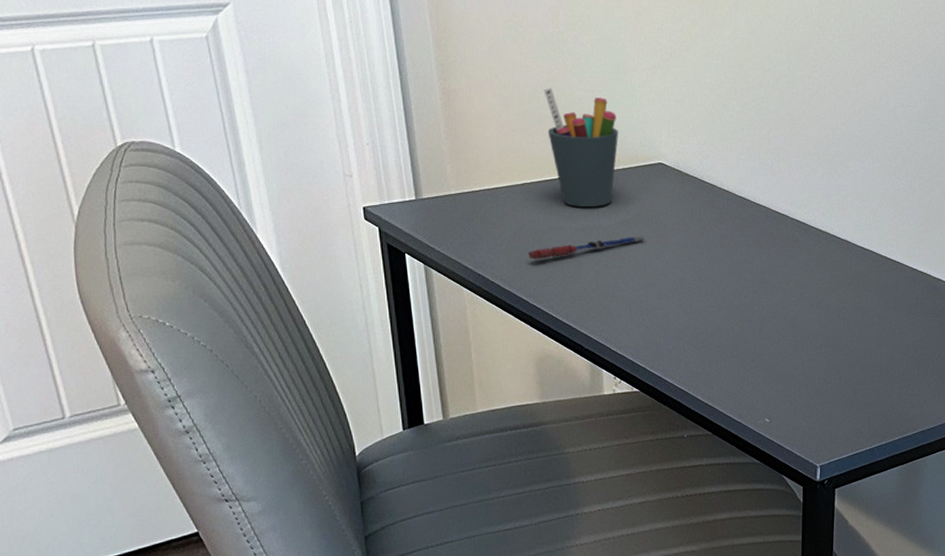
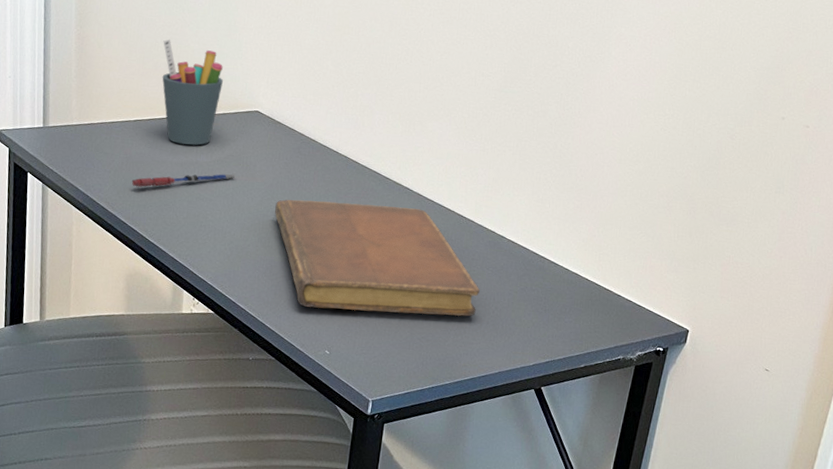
notebook: none [693,257,921,374] -> present [275,199,480,317]

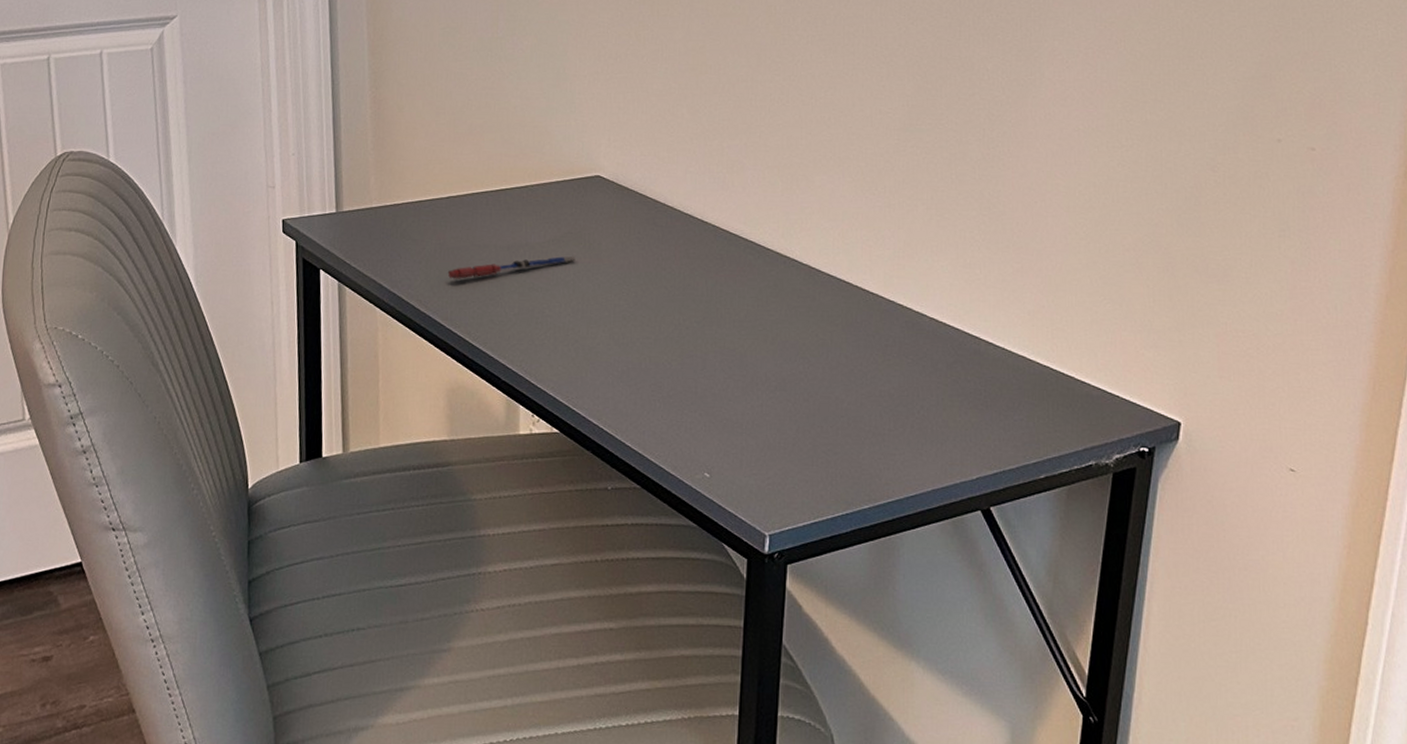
pen holder: present [162,39,224,145] -> none [477,95,555,224]
notebook: present [275,199,480,317] -> none [628,282,898,420]

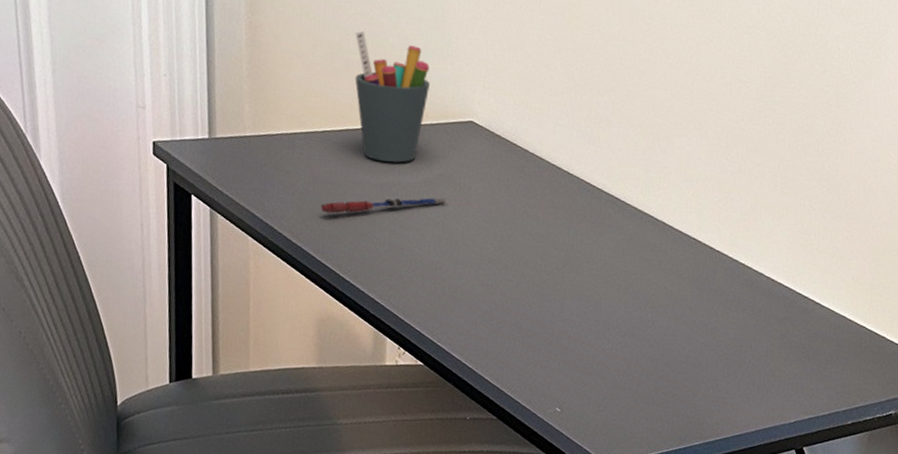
pen holder: none [477,95,555,224] -> present [355,30,431,163]

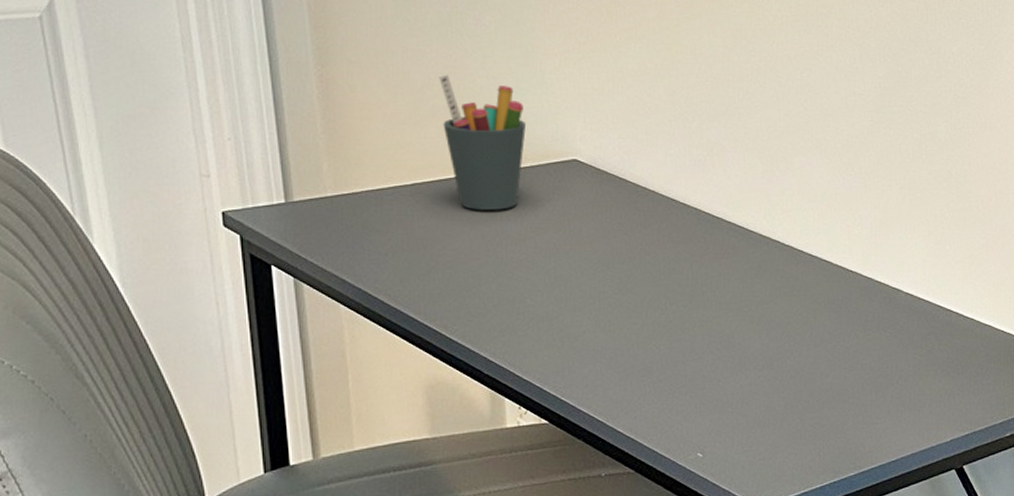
pen: present [320,197,447,214] -> none [417,243,557,271]

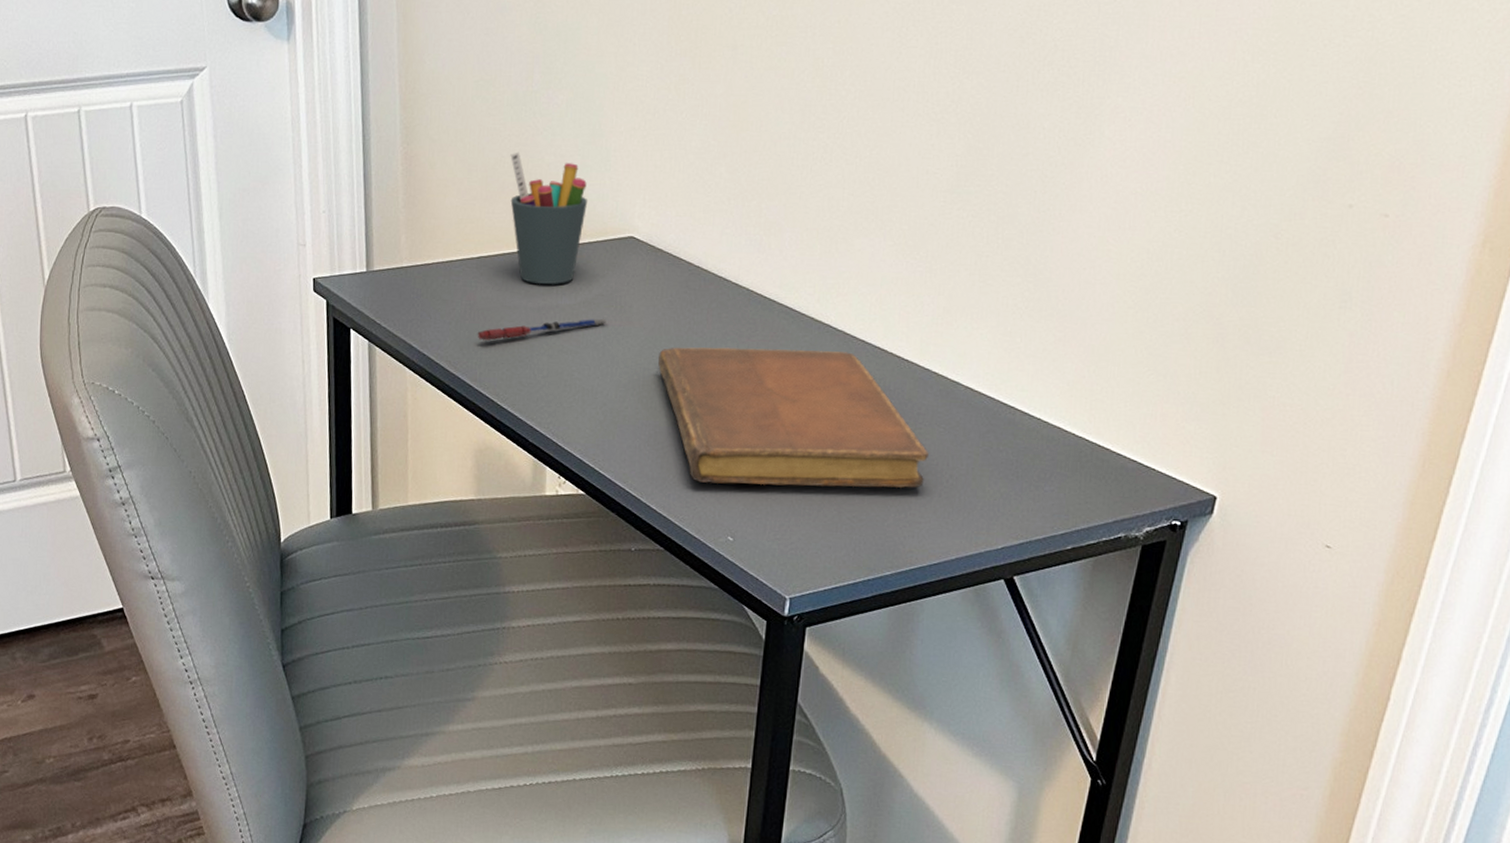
pen: none [417,243,557,271] -> present [477,318,607,341]
notebook: none [613,266,878,402] -> present [658,347,929,488]

